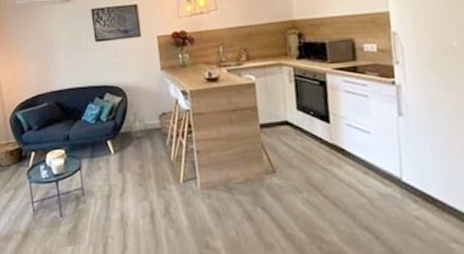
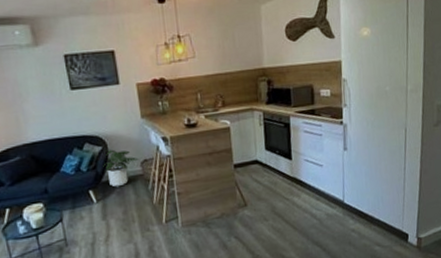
potted plant: none [122,100,157,140] -> present [103,149,139,187]

